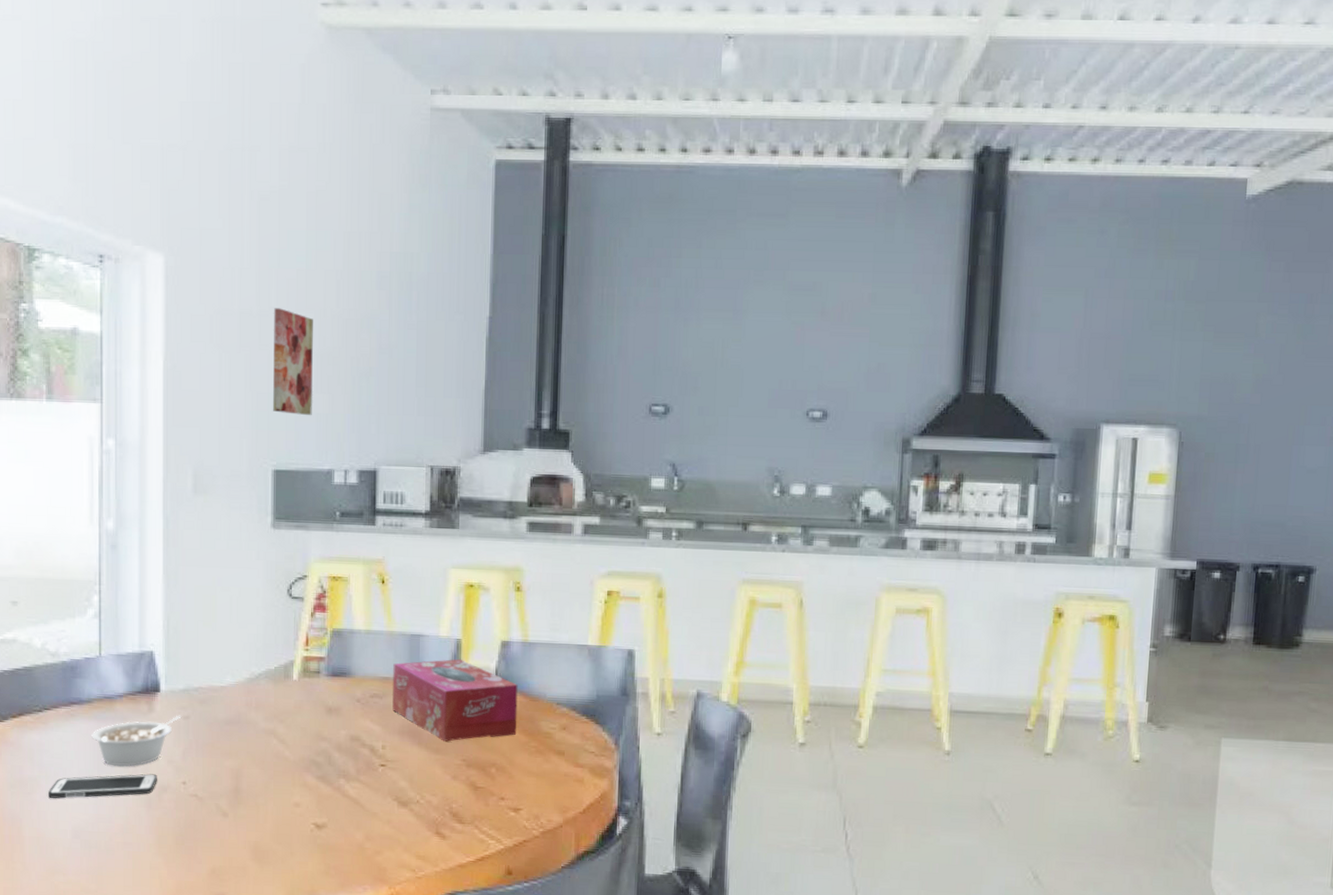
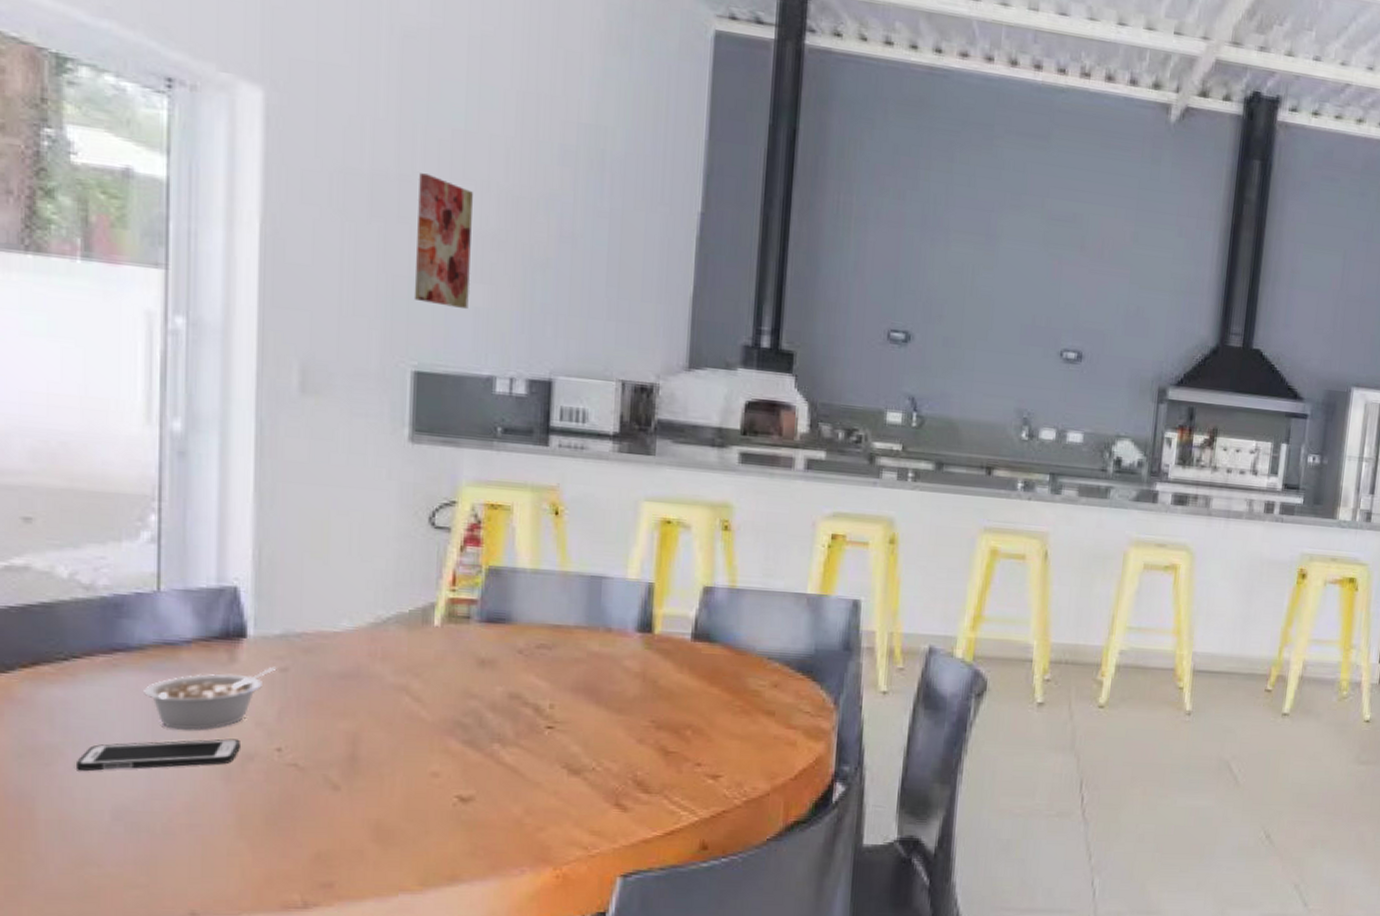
tissue box: present [392,659,518,742] -> none [564,605,722,700]

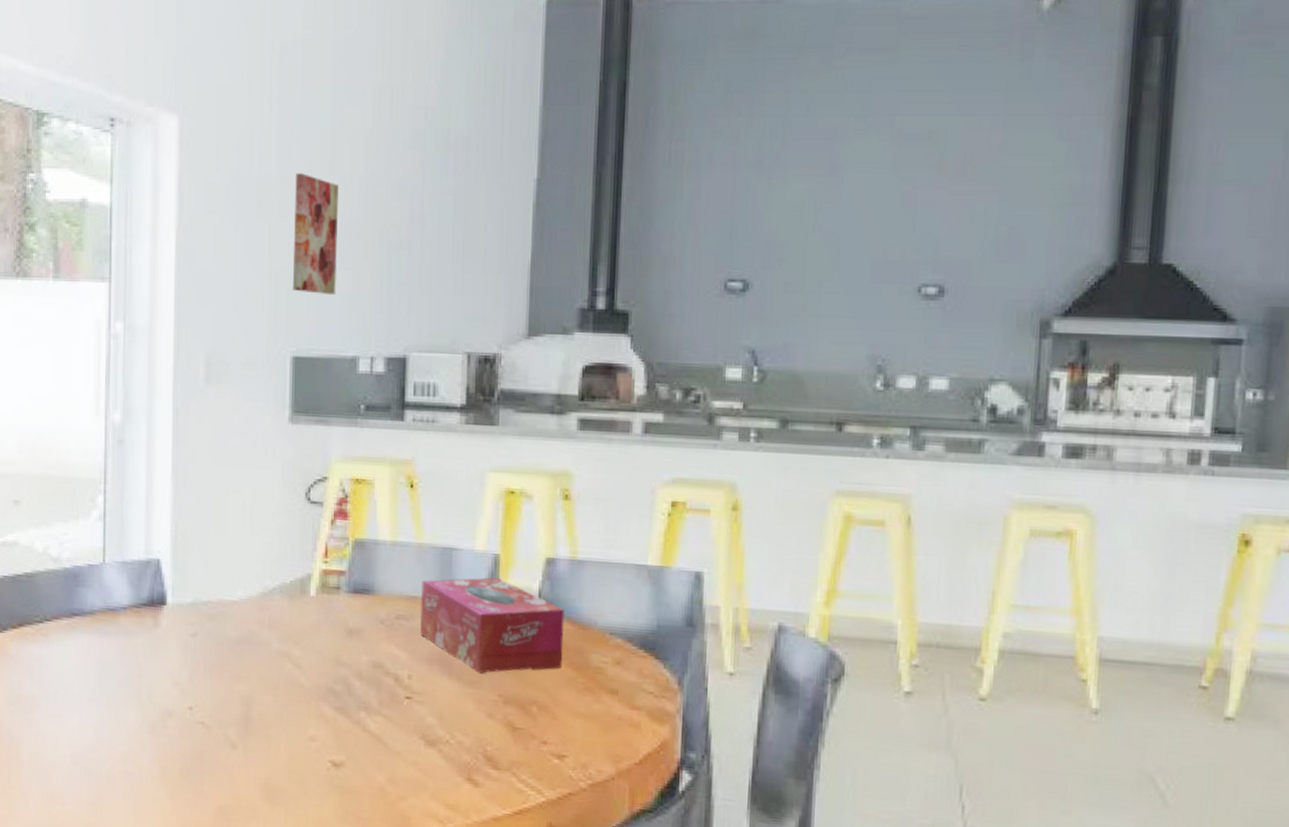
cell phone: present [75,738,240,771] -> none [47,696,162,720]
legume: present [144,666,277,730] -> none [94,631,189,688]
tissue box: none [564,605,722,700] -> present [420,577,565,673]

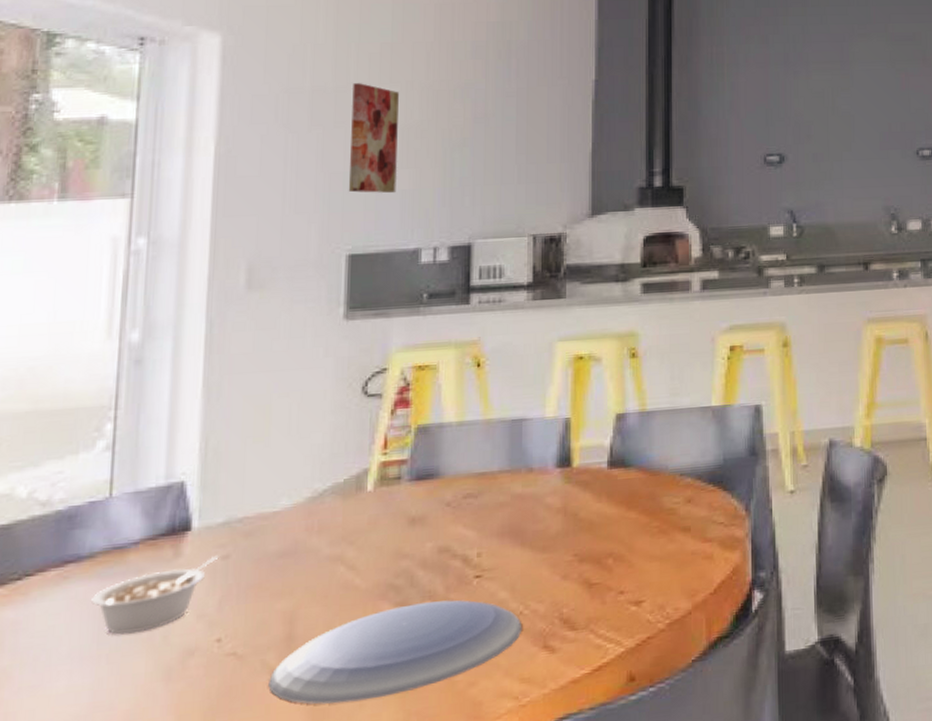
legume: none [94,631,189,688] -> present [91,555,219,635]
plate: none [230,711,448,792] -> present [268,599,522,705]
tissue box: present [420,577,565,673] -> none [490,440,636,537]

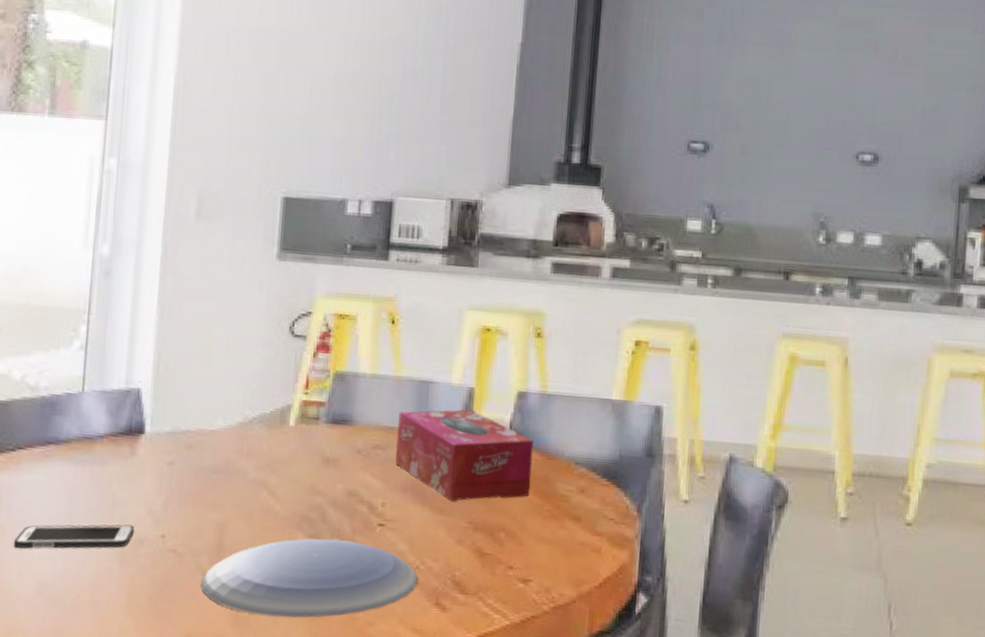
cell phone: none [21,635,182,692] -> present [13,524,134,549]
legume: present [91,555,219,635] -> none [66,460,166,516]
wall art: present [348,83,399,194] -> none [286,27,336,142]
tissue box: none [490,440,636,537] -> present [395,409,534,501]

